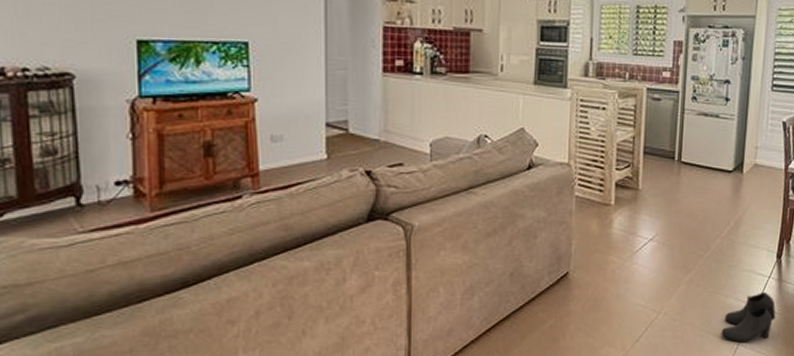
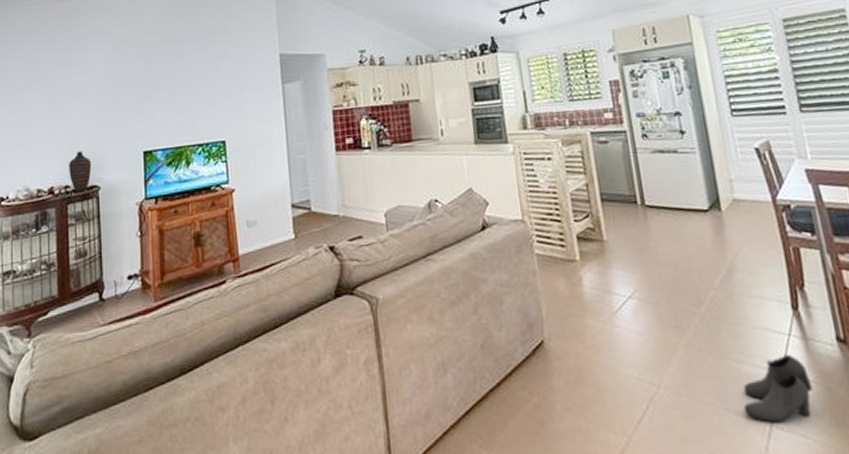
decorative vase: none [26,27,62,78] -> present [68,151,92,192]

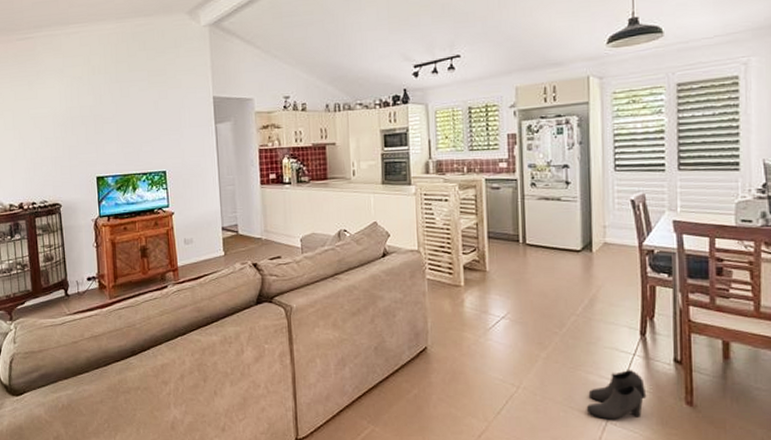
decorative vase: present [68,151,92,192] -> none [33,174,54,208]

